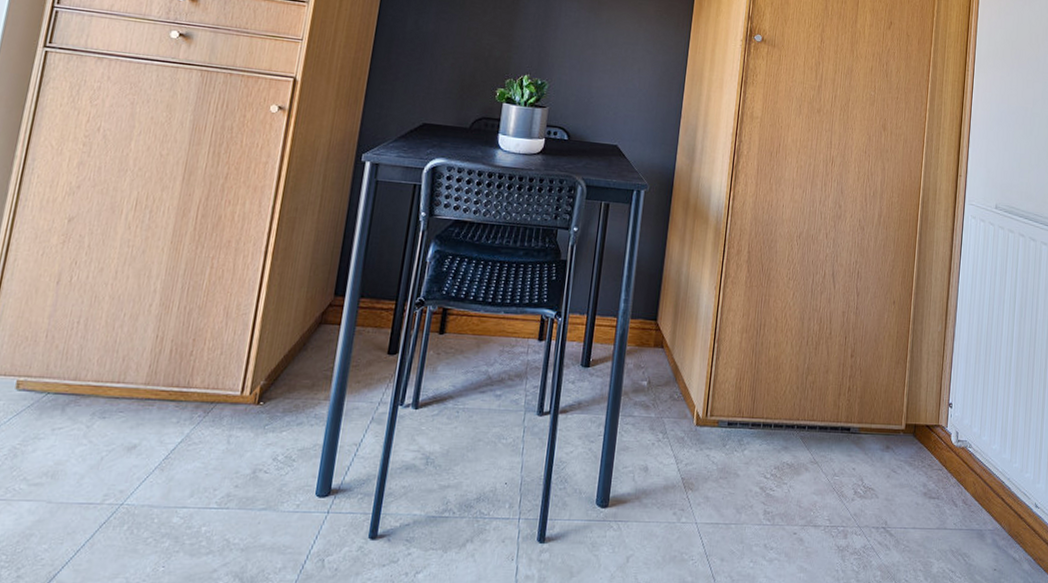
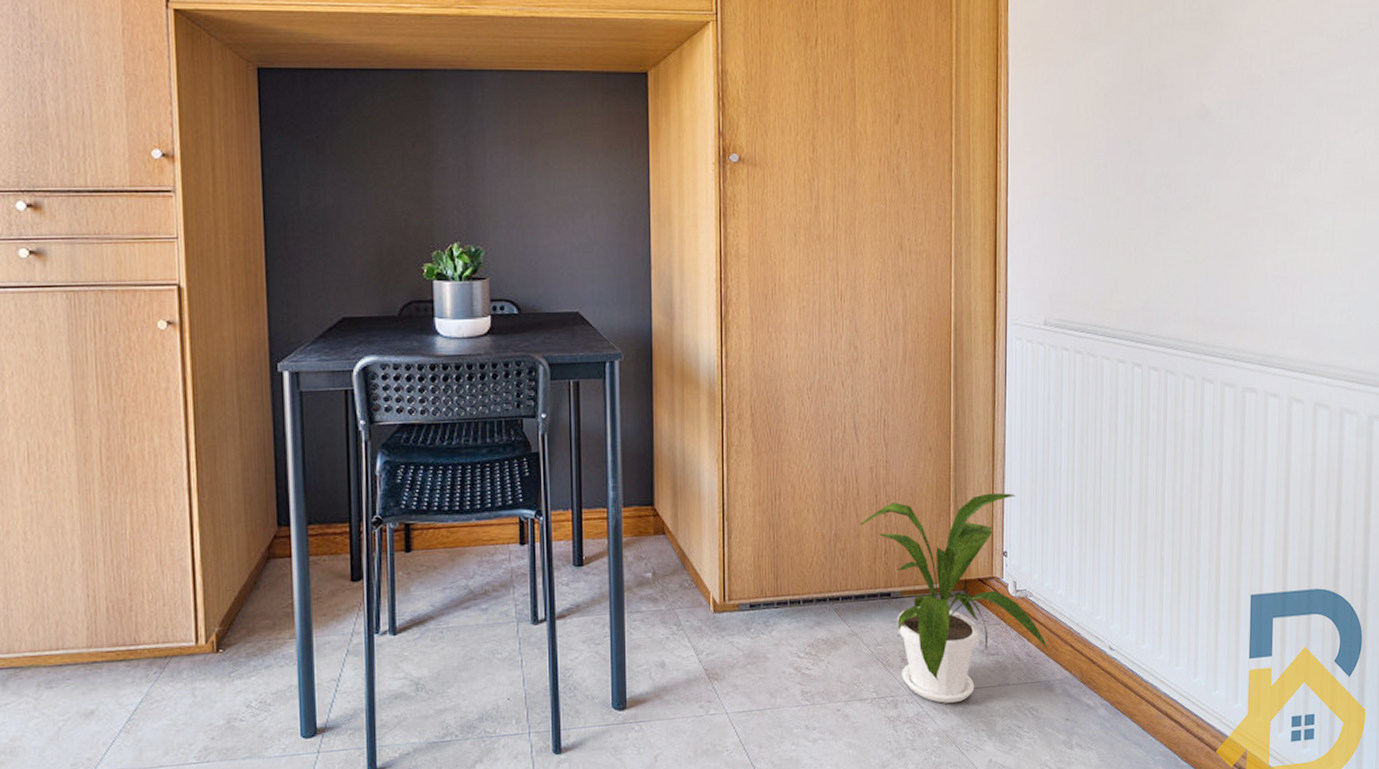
house plant: none [829,345,982,540] -> present [859,492,1048,703]

